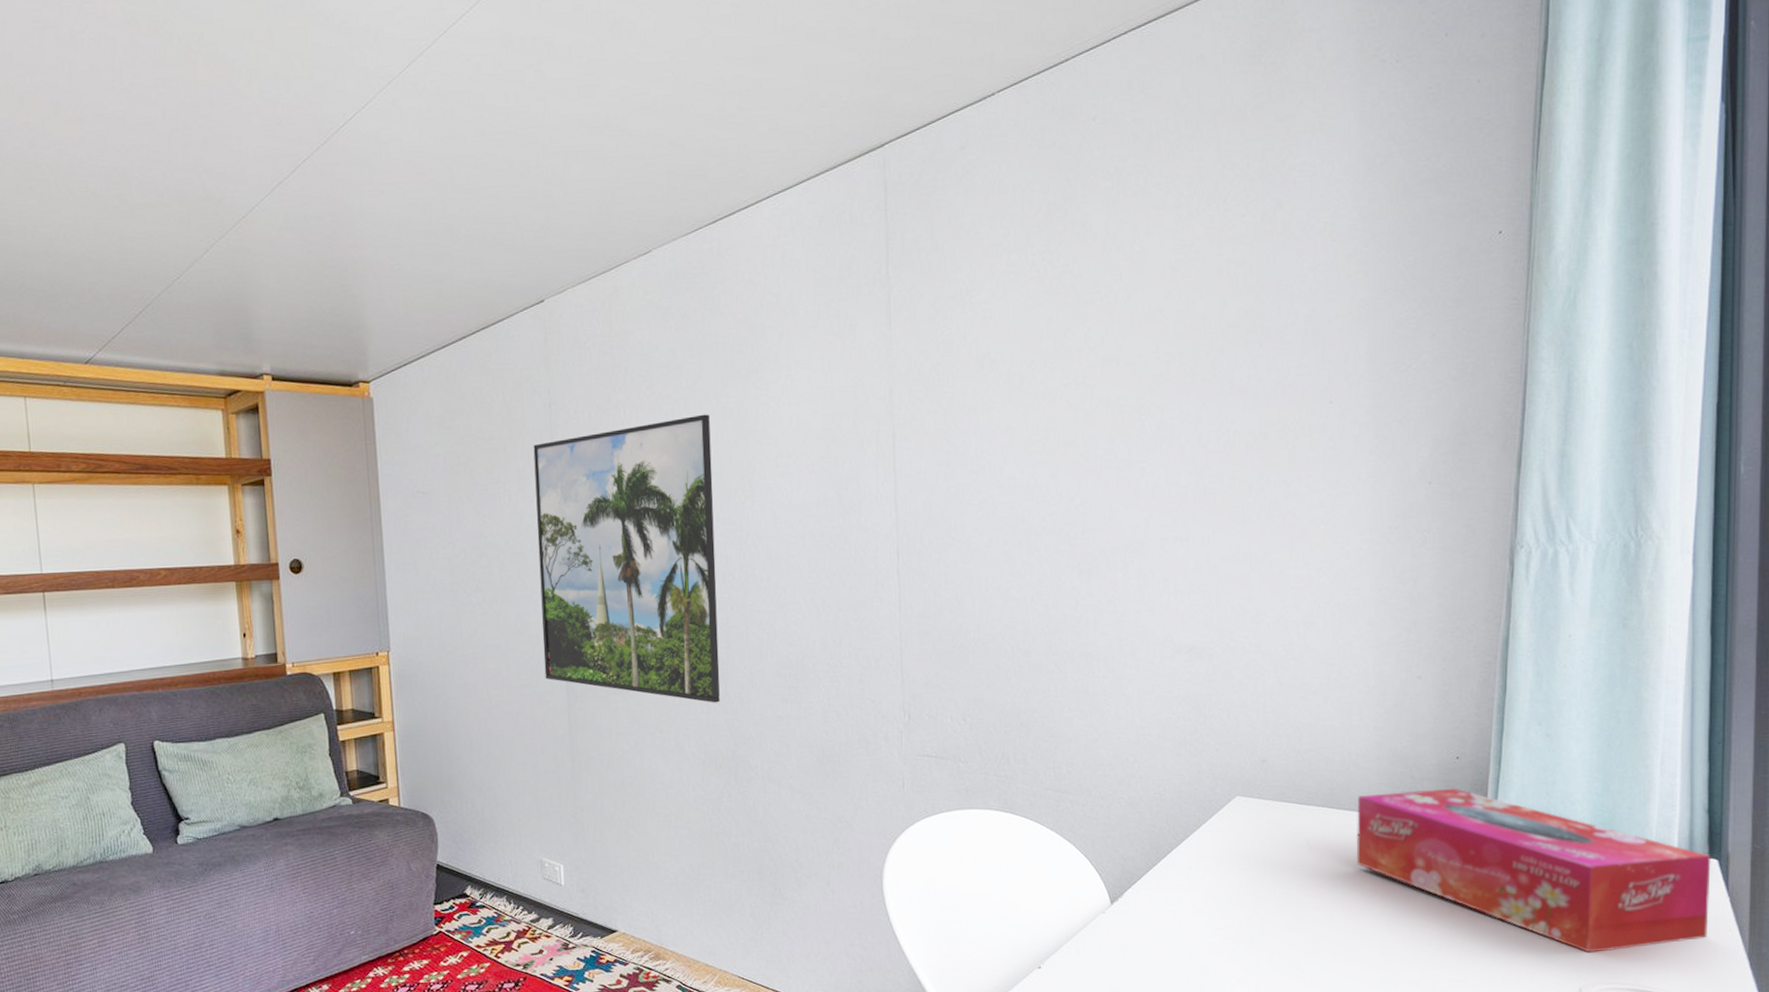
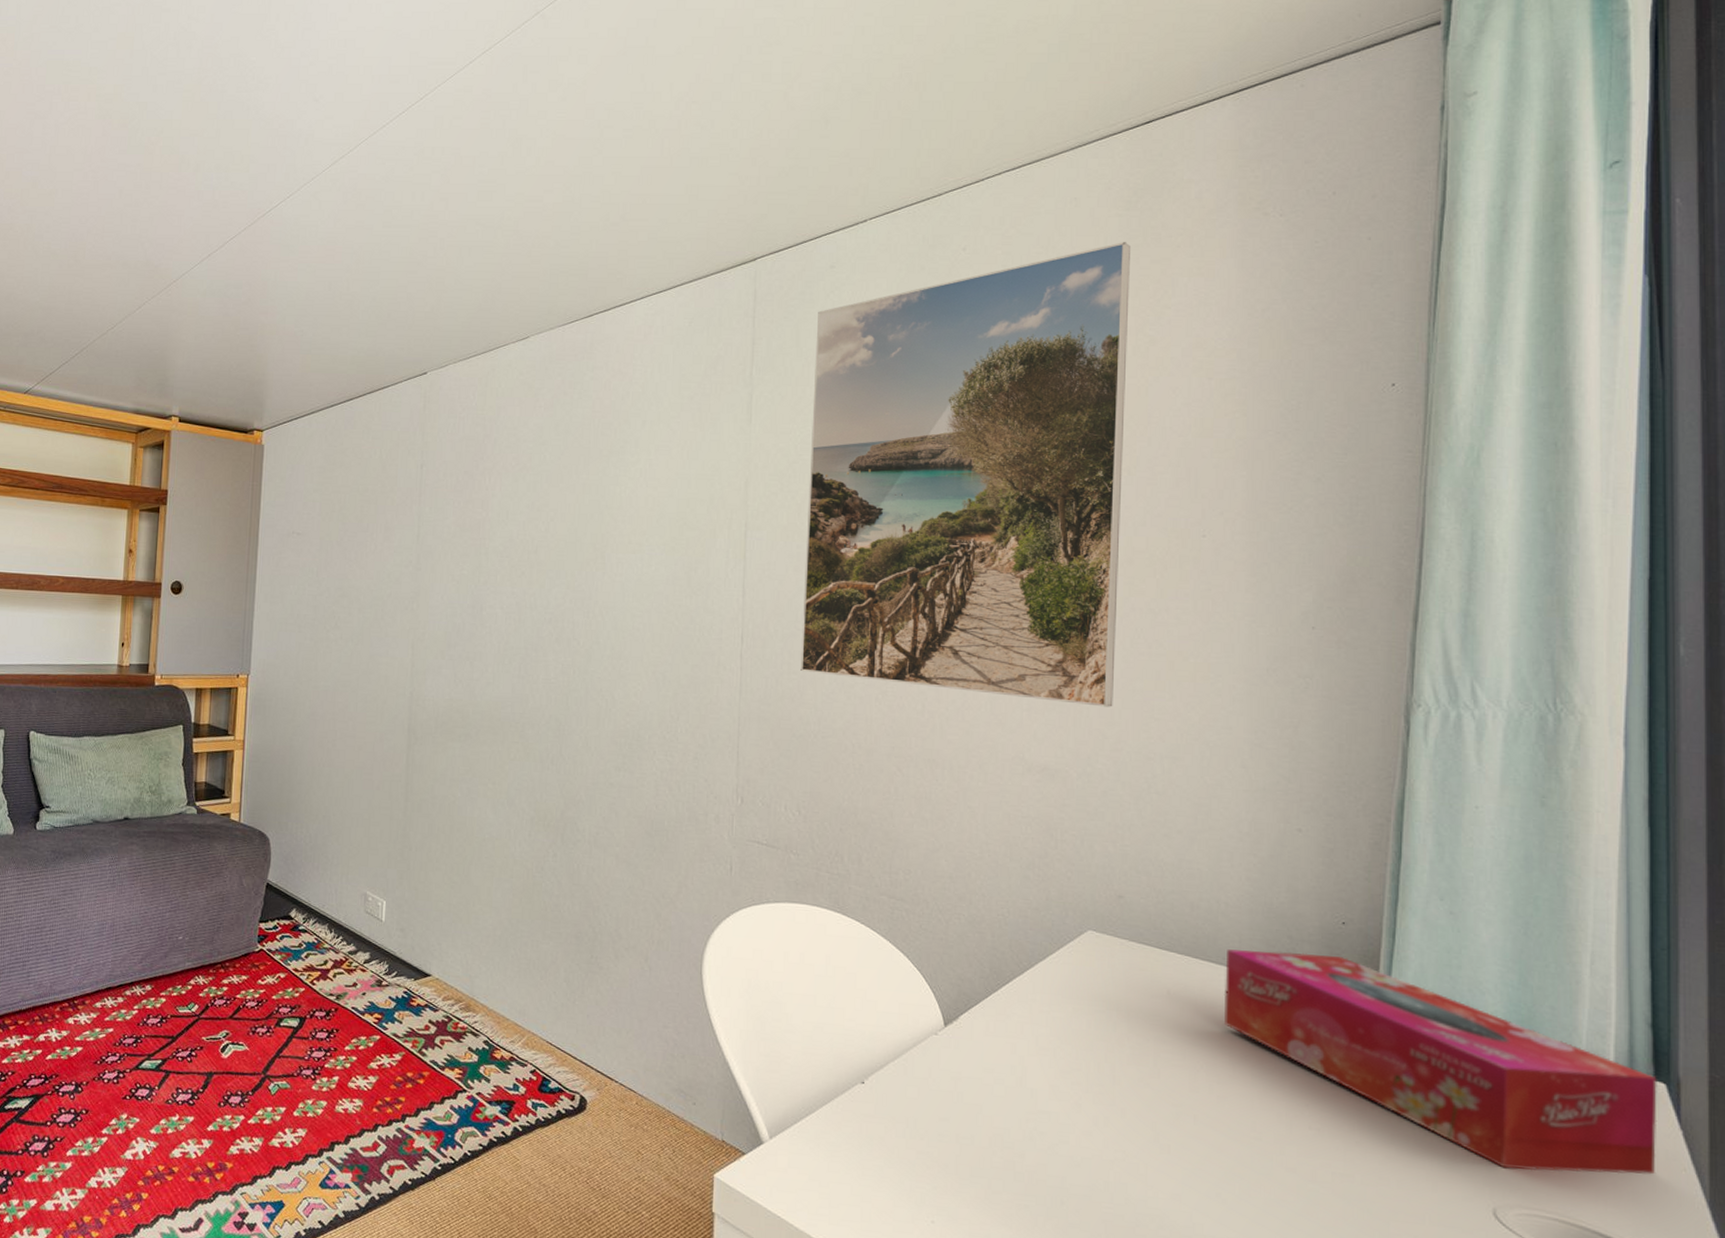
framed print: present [533,414,720,703] -> none [389,487,569,762]
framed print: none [951,100,1256,582] -> present [800,242,1130,707]

